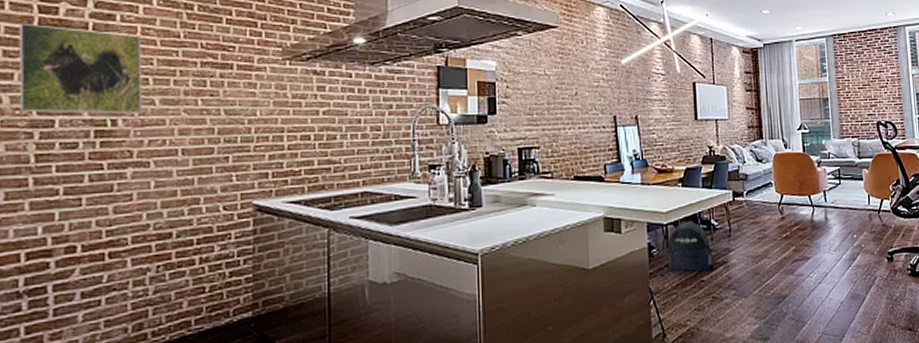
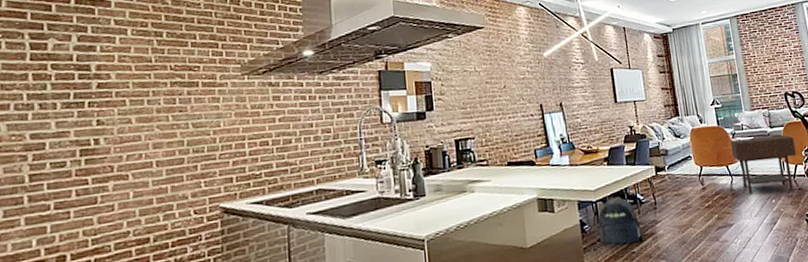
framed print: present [18,23,143,114] -> none [13,59,121,138]
side table: none [815,166,884,227] -> present [730,134,797,194]

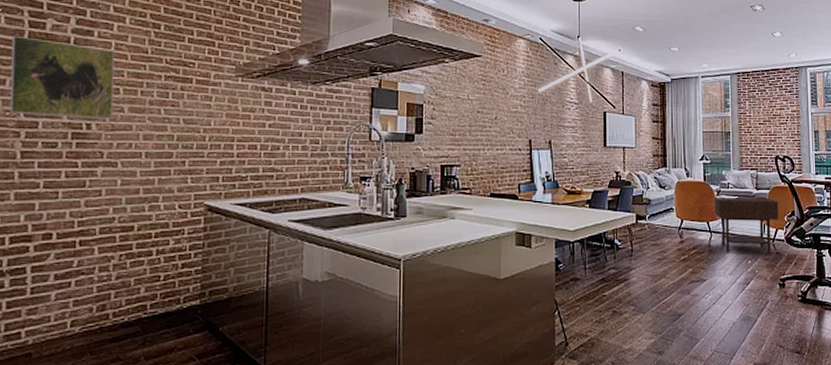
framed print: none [13,59,121,138] -> present [9,35,115,119]
backpack: present [598,196,644,244] -> none [573,240,616,287]

